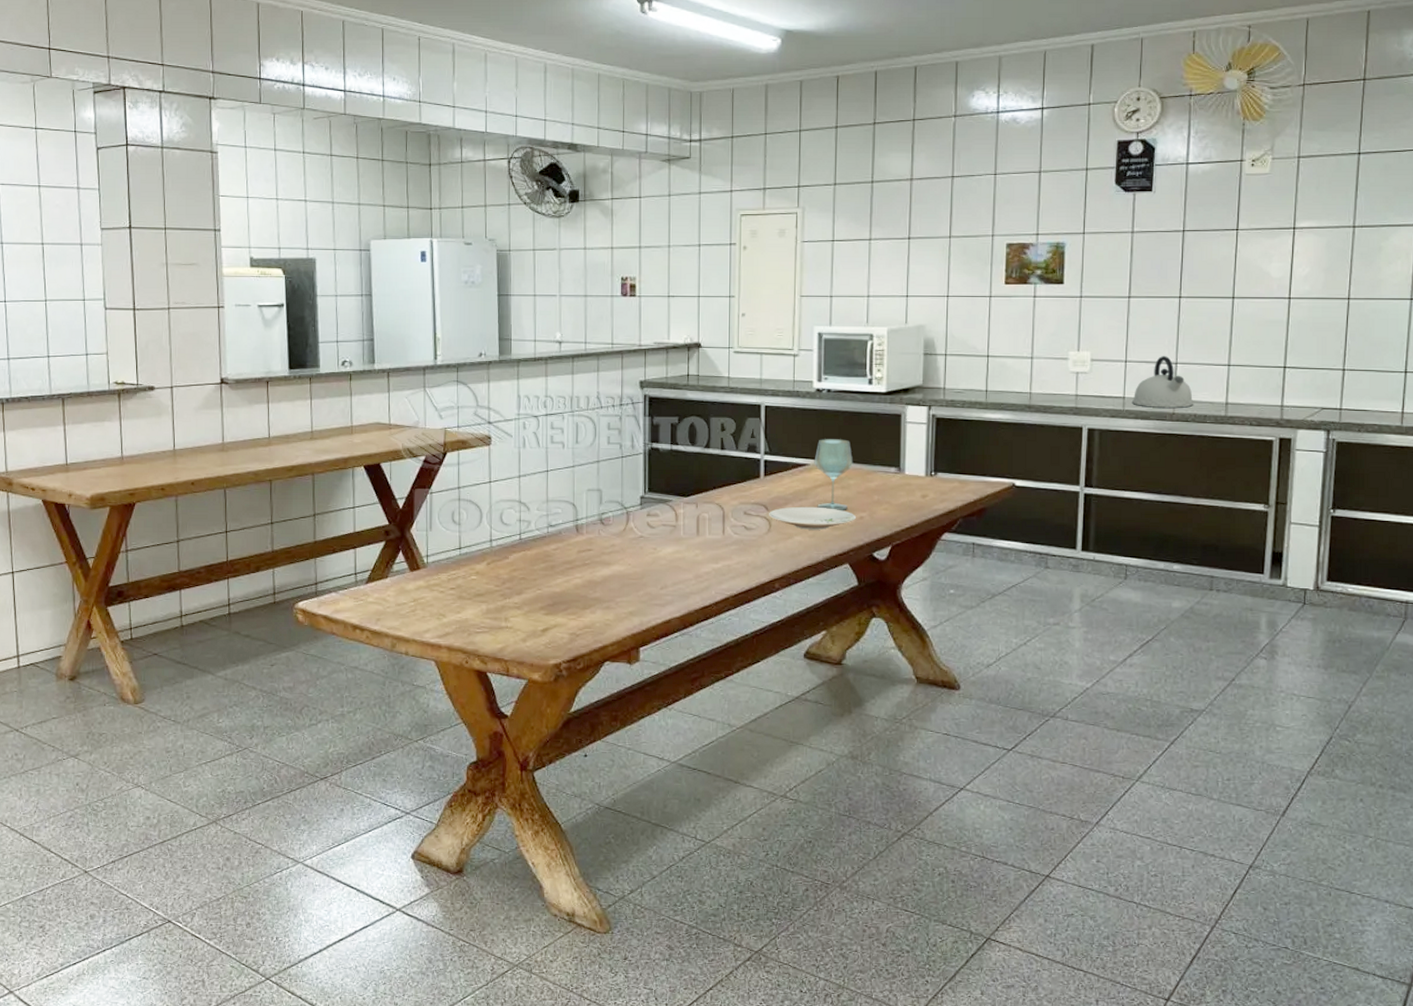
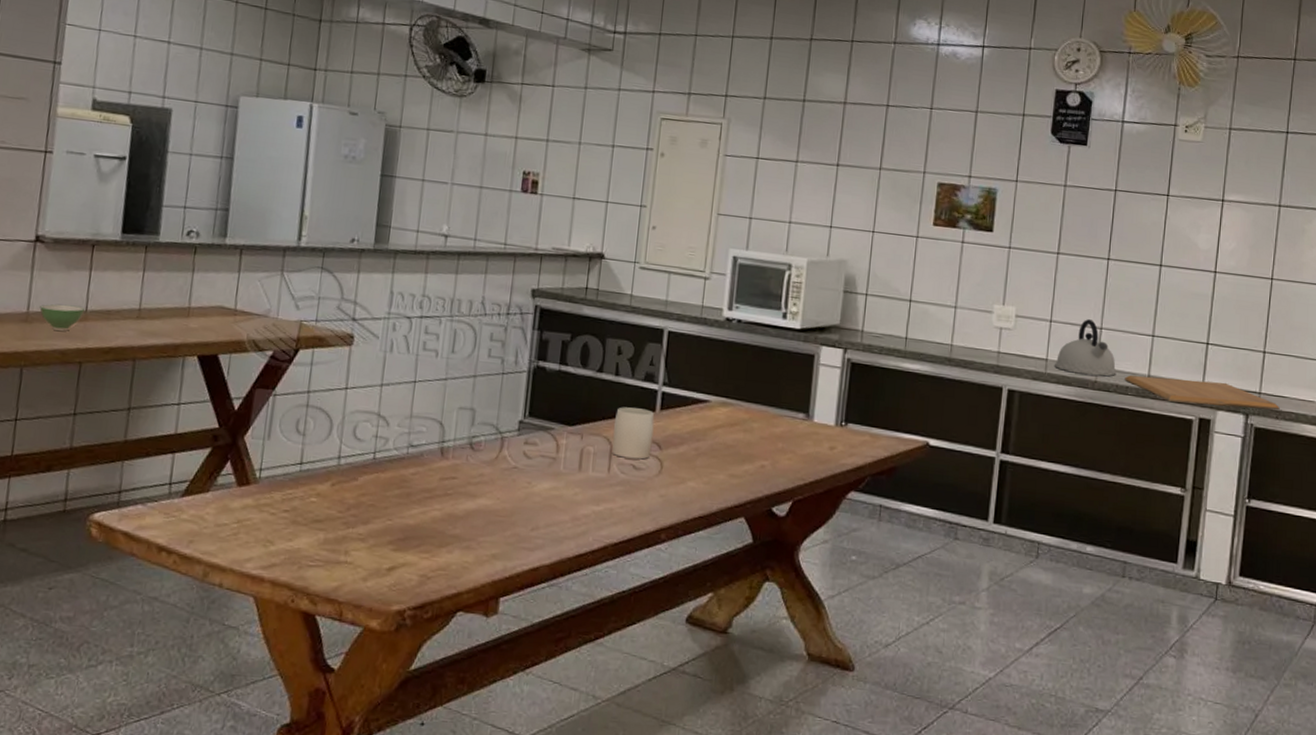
bowl: none [232,433,269,457] -> present [39,304,86,332]
mug: none [723,476,760,521] -> present [612,407,655,460]
plate: present [769,506,857,530] -> none [661,447,758,477]
wine glass: present [814,439,854,510] -> none [715,374,760,457]
chopping board: none [1202,402,1362,425] -> present [1125,375,1280,411]

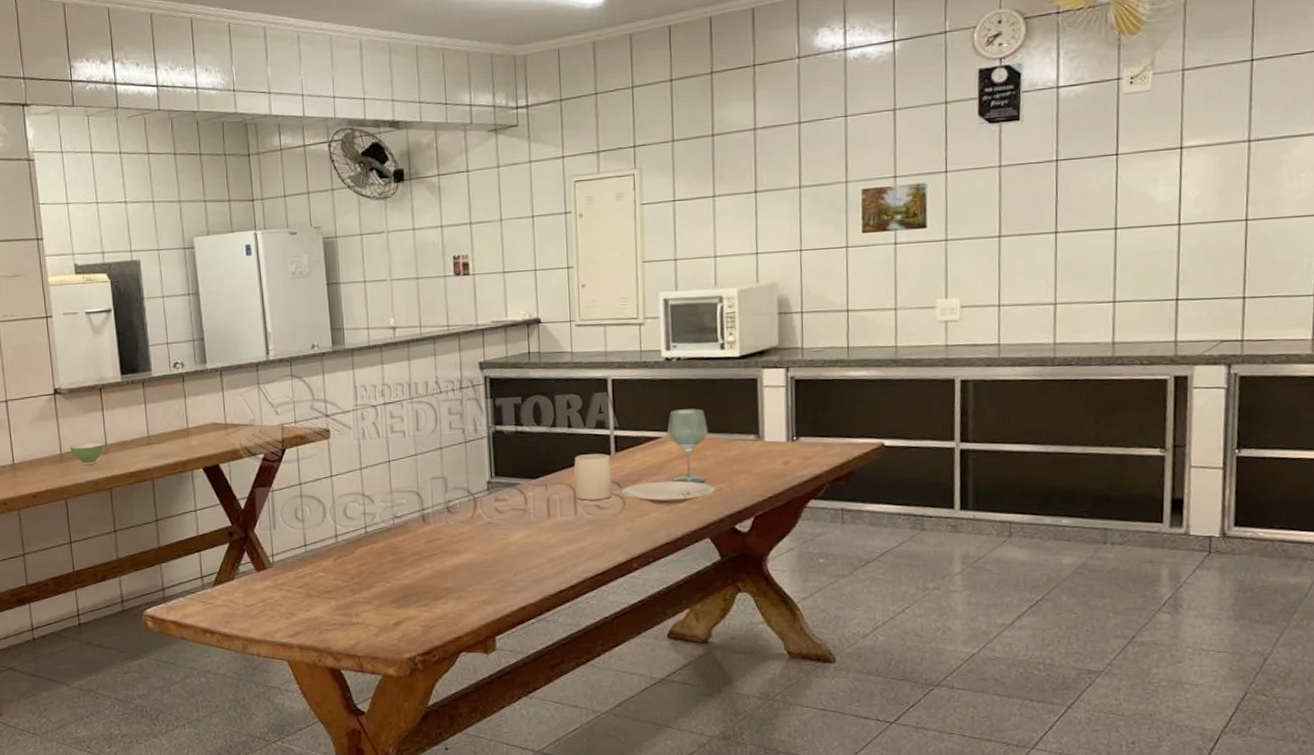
plate: none [661,447,758,477] -> present [622,480,716,505]
wine glass: none [715,374,760,457] -> present [667,408,709,483]
kettle: present [1055,319,1117,377] -> none [1008,297,1077,353]
chopping board: present [1125,375,1280,411] -> none [1086,336,1267,365]

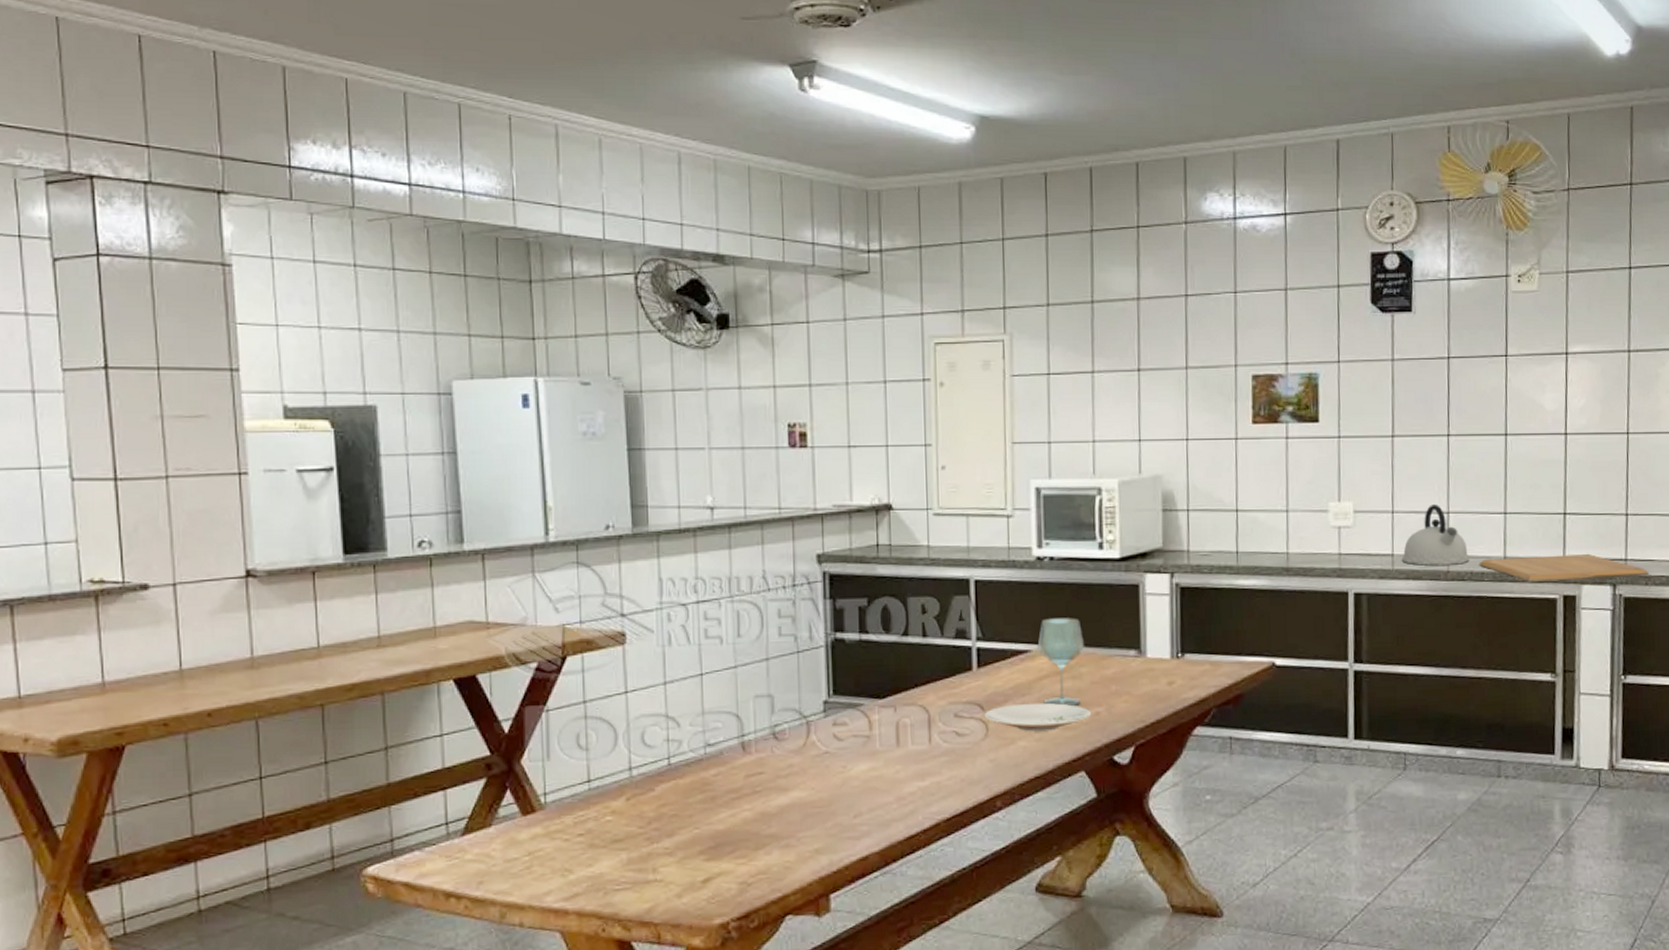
bowl: present [69,442,106,466] -> none [265,642,318,674]
mug: present [573,453,613,501] -> none [928,669,974,726]
kettle: none [1008,297,1077,353] -> present [1402,504,1470,566]
chopping board: none [1086,336,1267,365] -> present [1479,553,1649,582]

